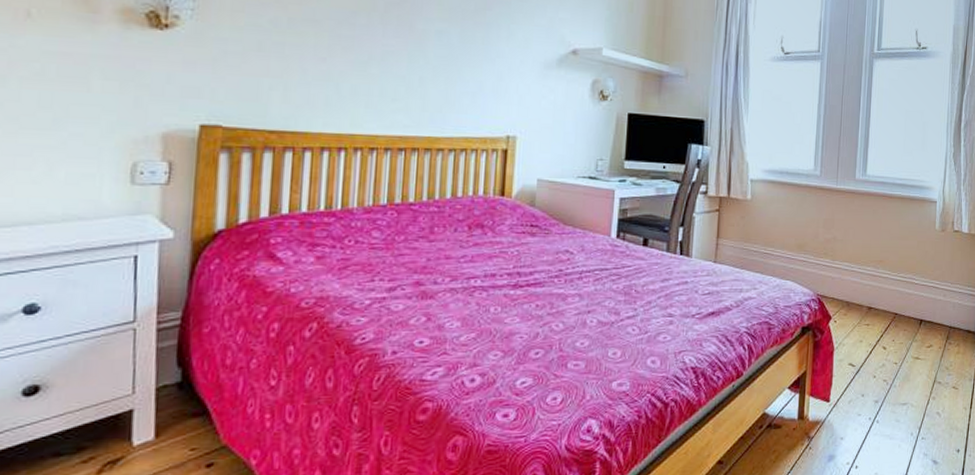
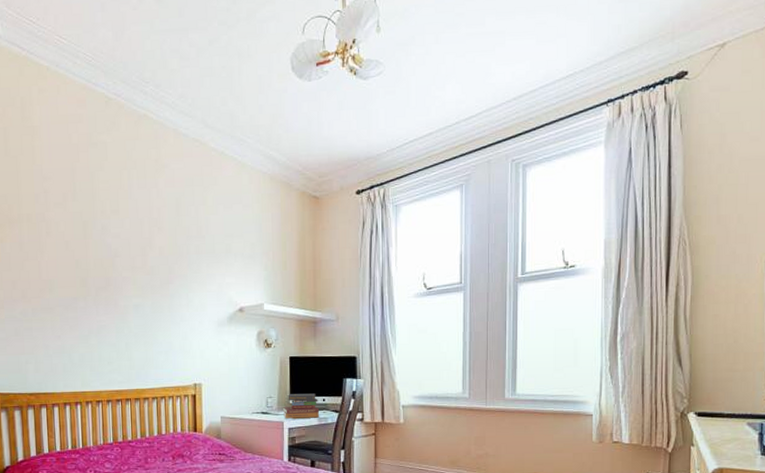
books: none [614,157,659,188] -> present [282,393,320,419]

